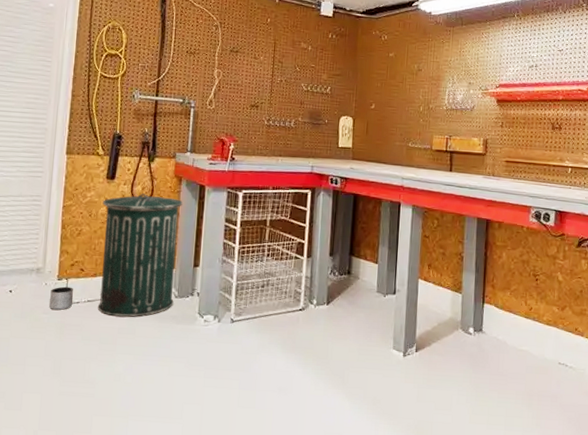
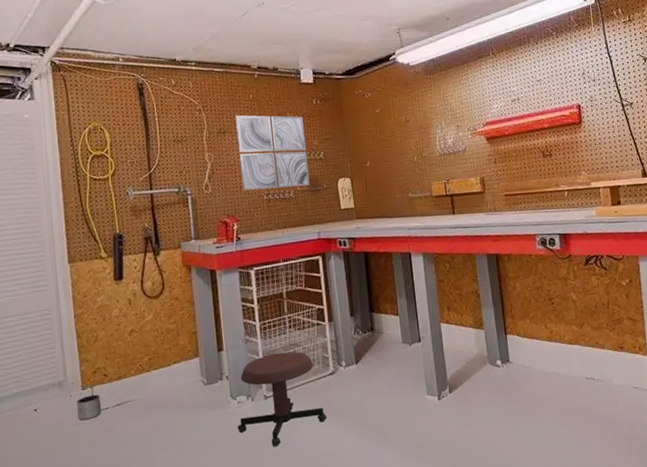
trash can: present [97,193,183,317] -> none [114,288,204,415]
stool: none [199,279,289,372] -> present [237,351,327,447]
wall art: none [245,36,317,119] -> present [234,115,310,191]

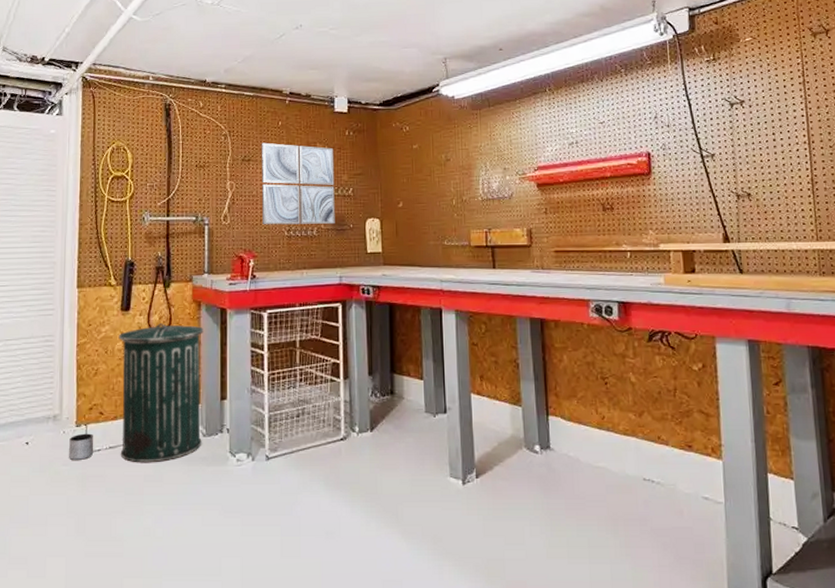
trash can: none [114,288,204,415] -> present [118,323,203,462]
stool: present [237,351,327,447] -> none [234,409,334,517]

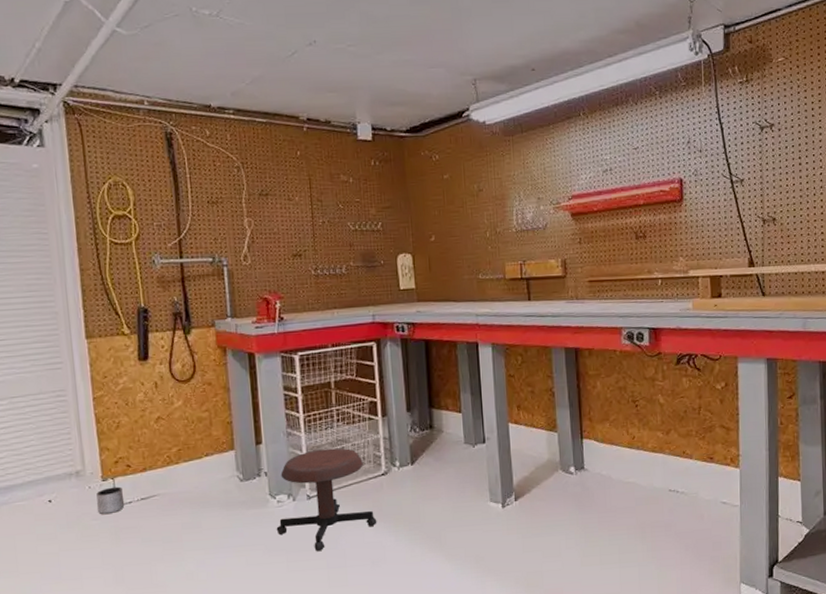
trash can: present [118,323,203,462] -> none [138,371,240,511]
stool: none [234,409,334,517] -> present [276,448,377,552]
wall art: present [261,142,335,225] -> none [279,174,365,264]

